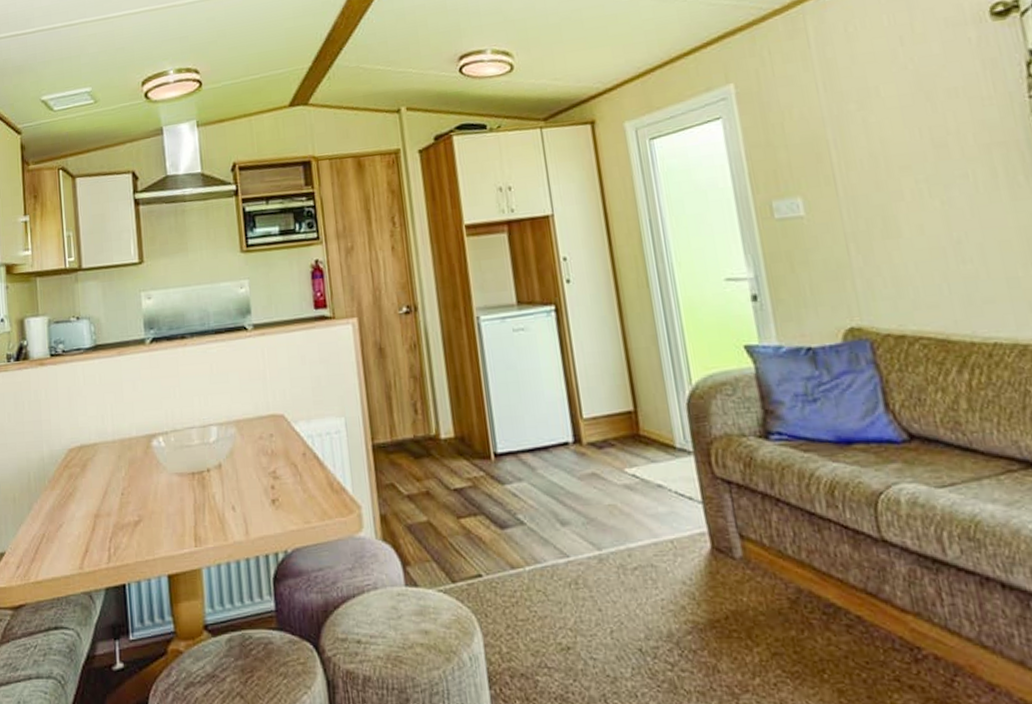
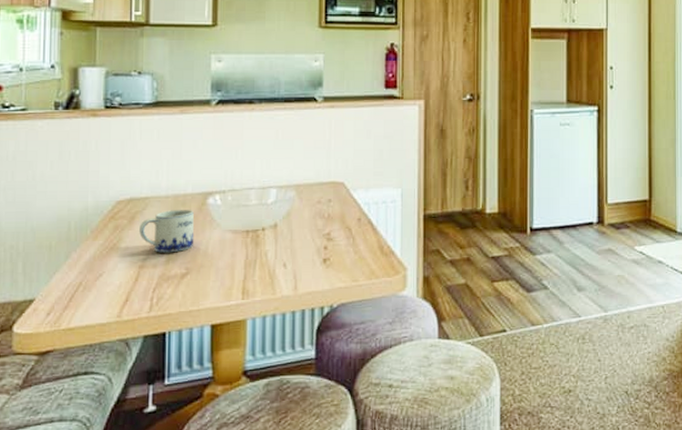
mug: none [91,454,144,501] -> present [139,210,195,253]

